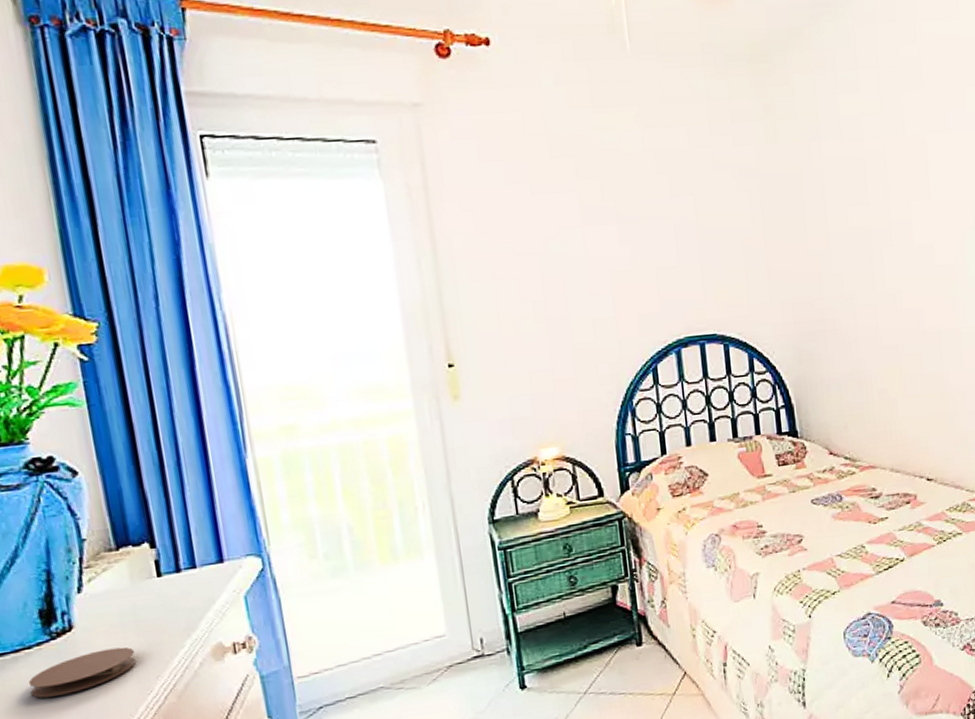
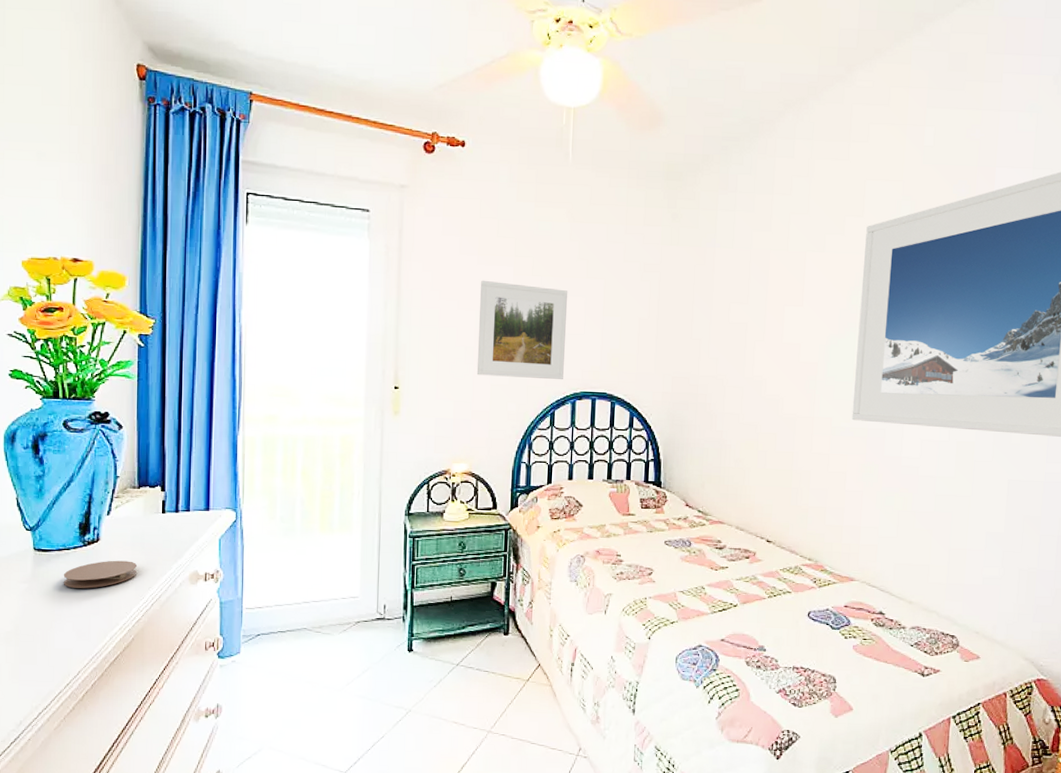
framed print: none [539,214,661,335] -> present [476,280,568,380]

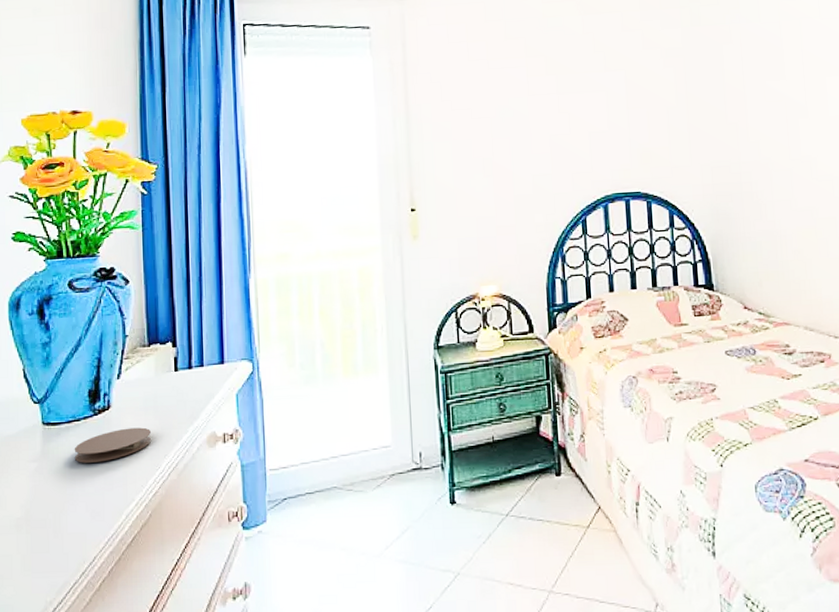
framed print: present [476,280,568,380] -> none [492,85,592,188]

